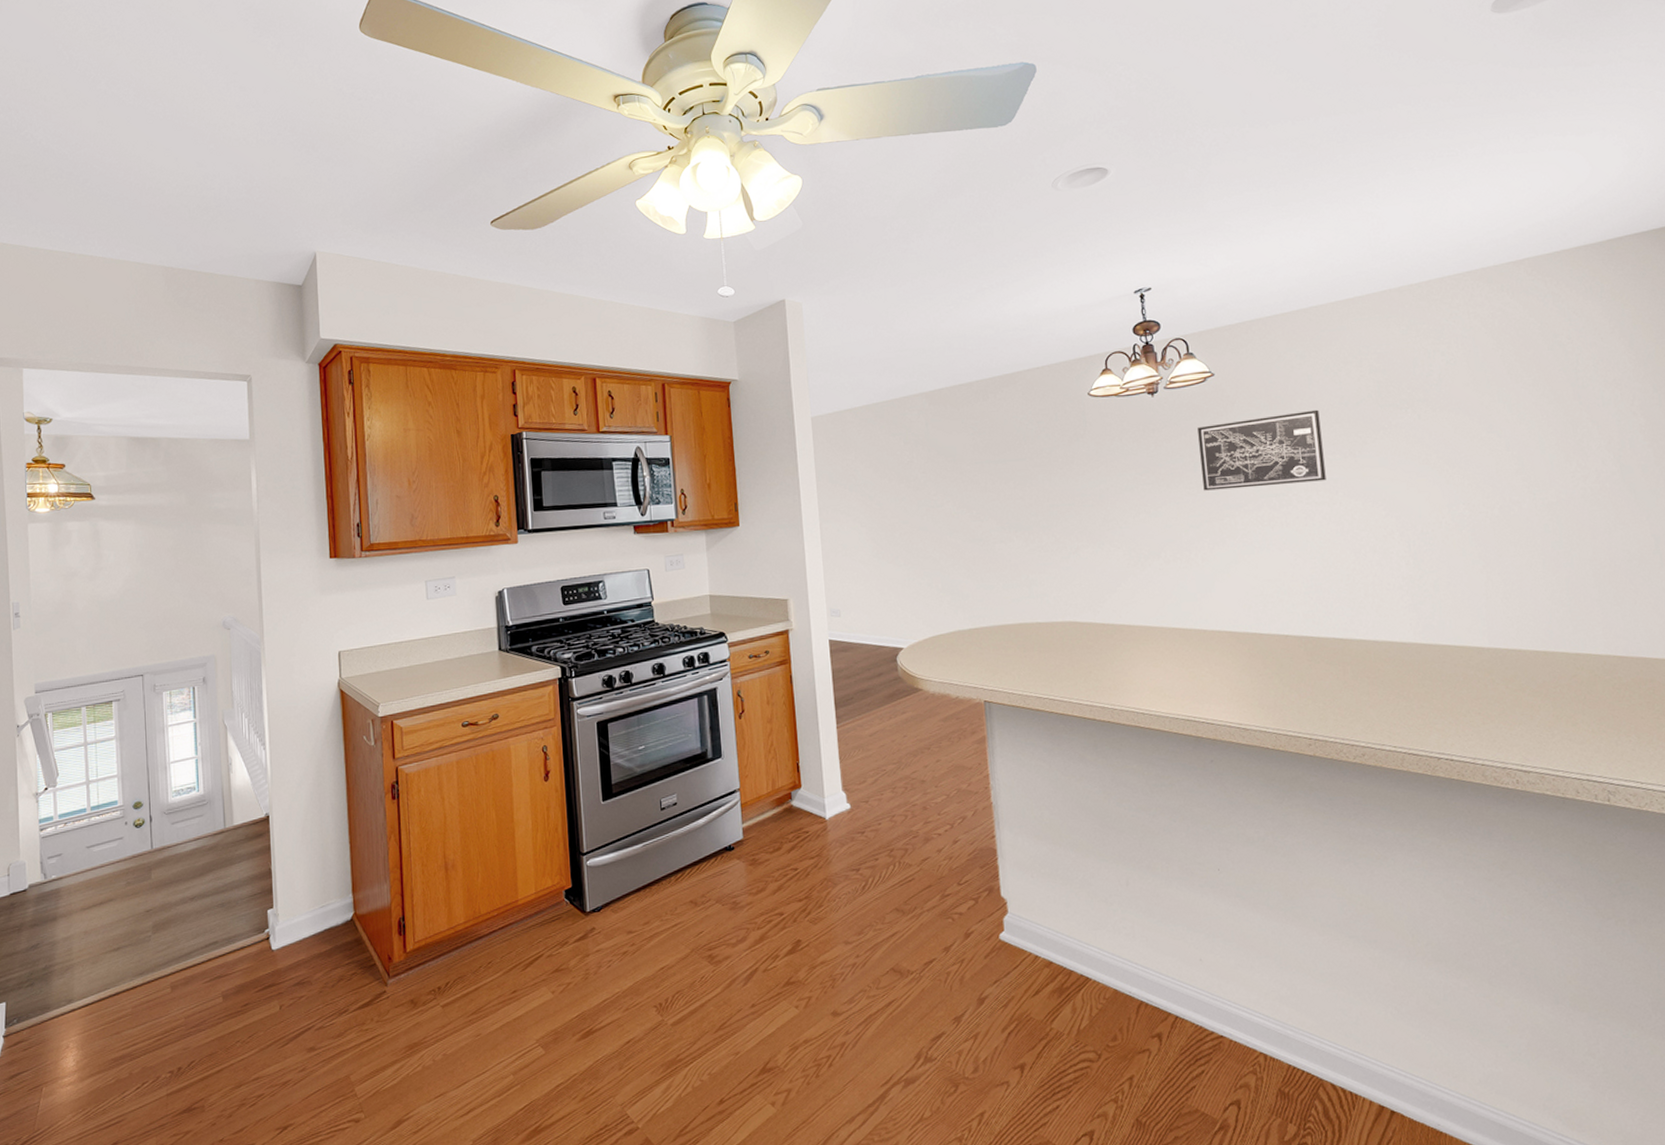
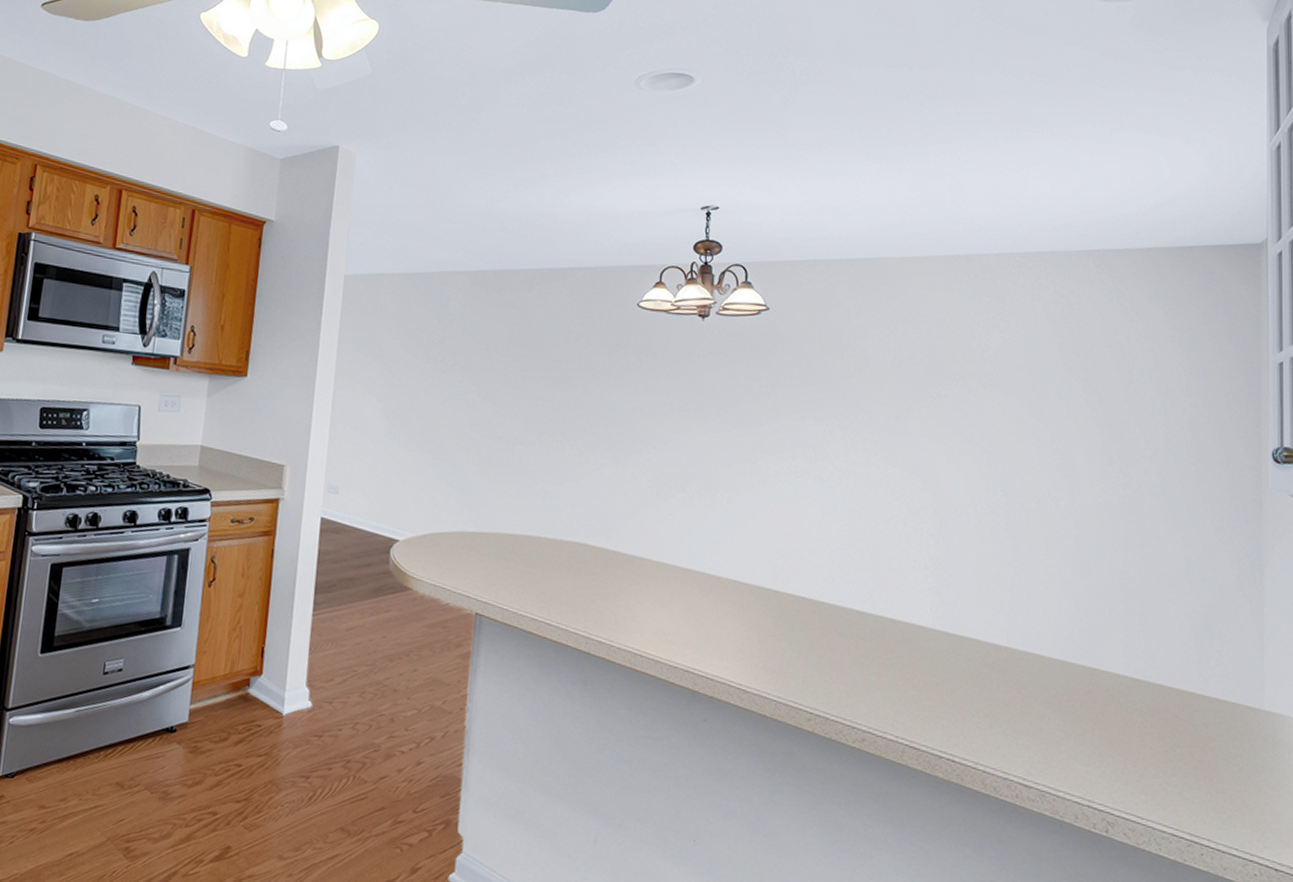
wall art: present [1197,409,1326,491] -> none [741,360,870,441]

